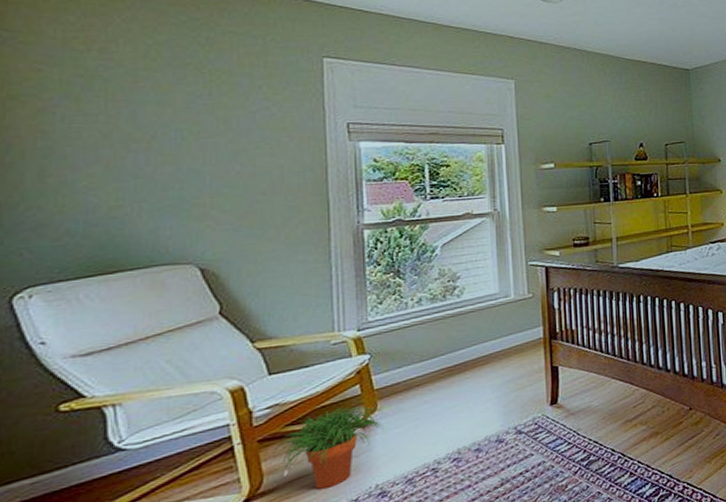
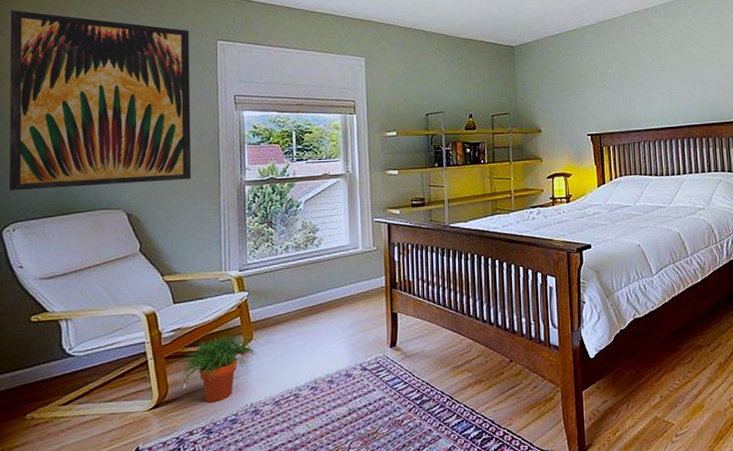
wall art: none [18,13,291,247] -> present [9,9,192,191]

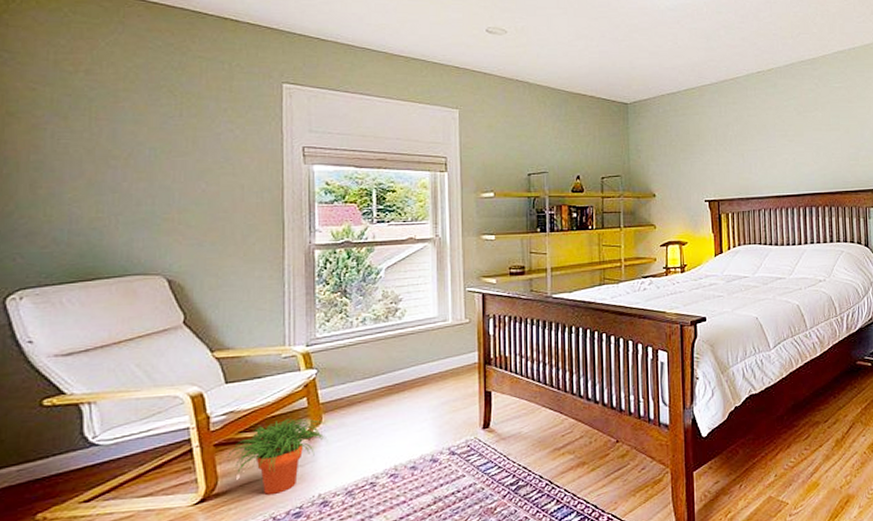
wall art: present [9,9,192,191] -> none [14,36,250,253]

